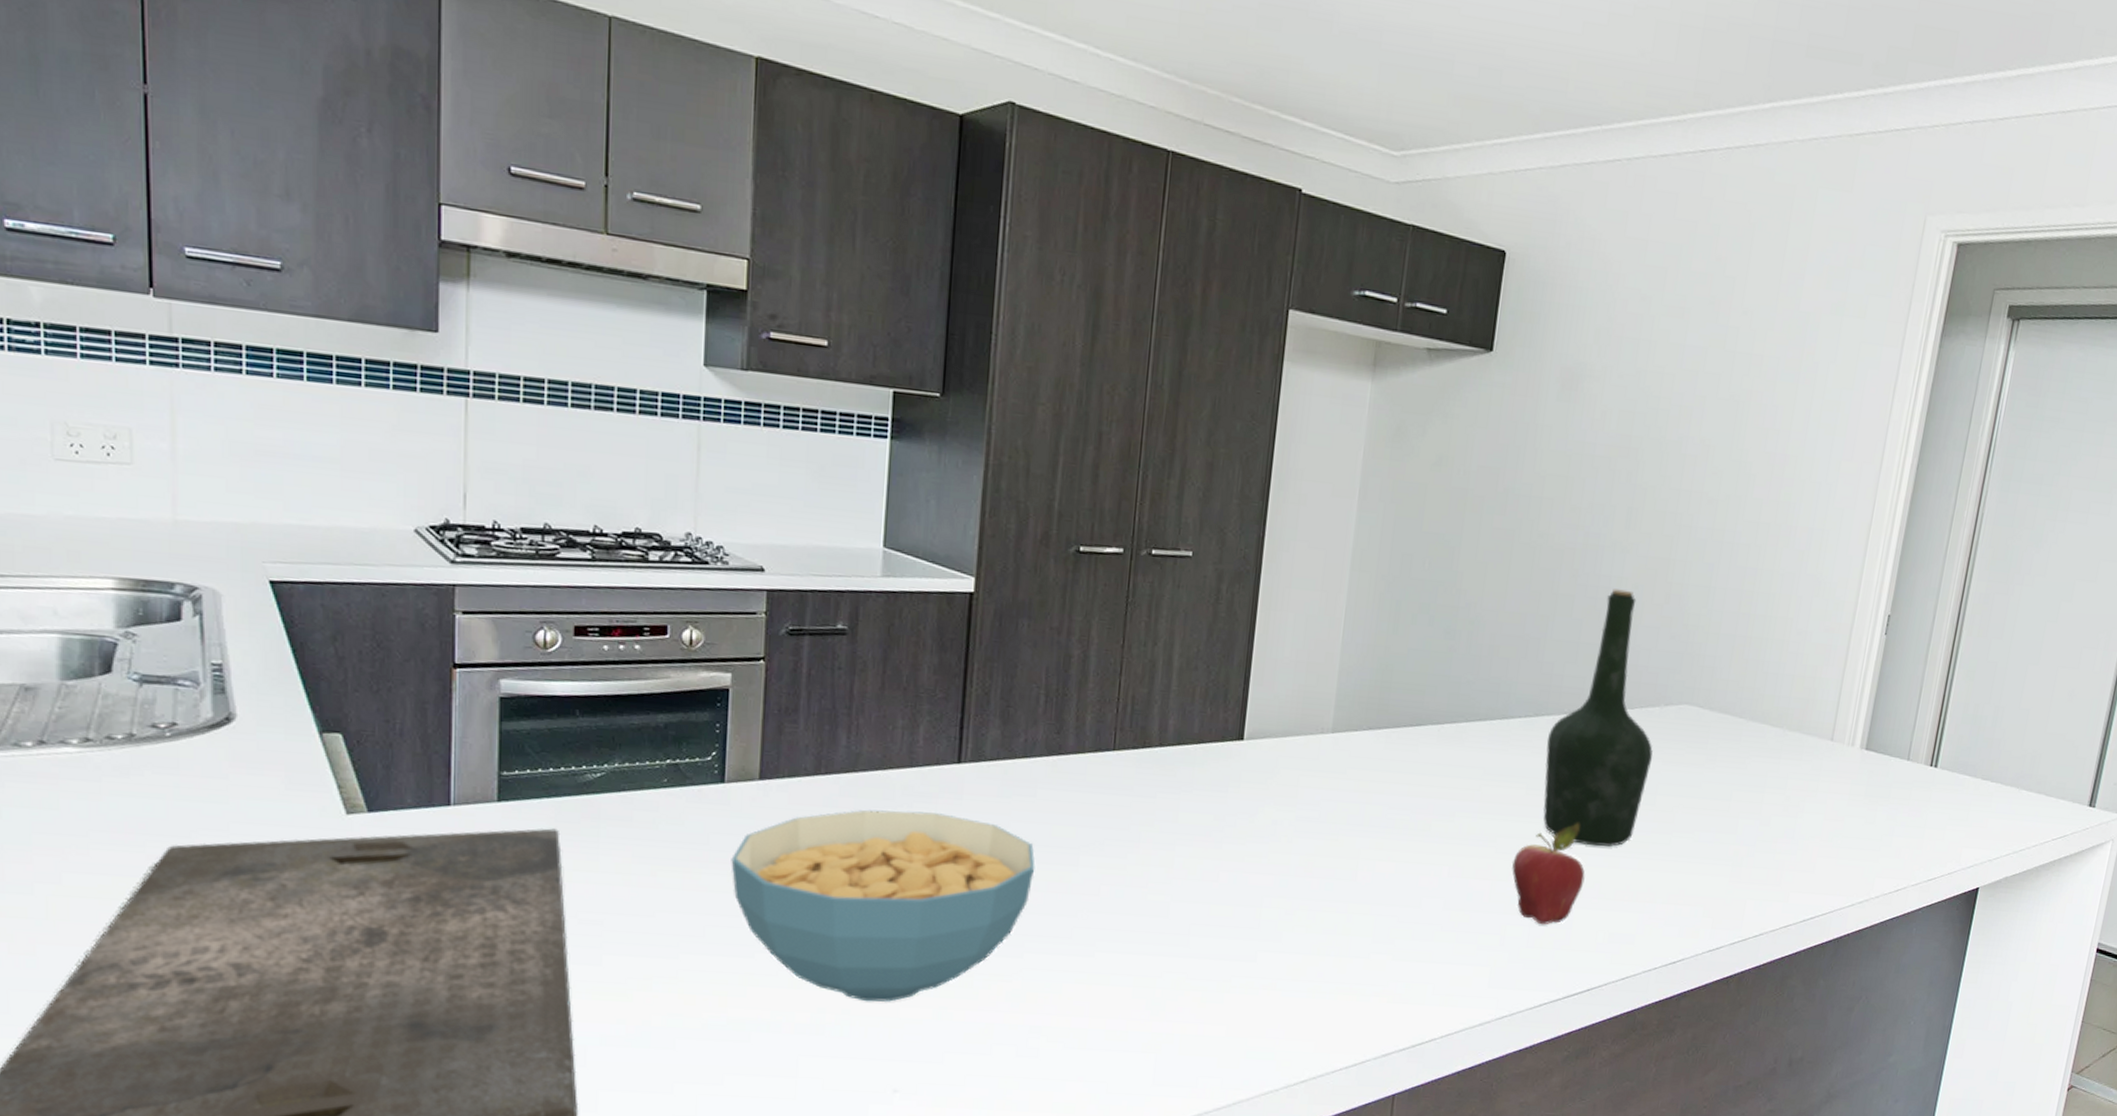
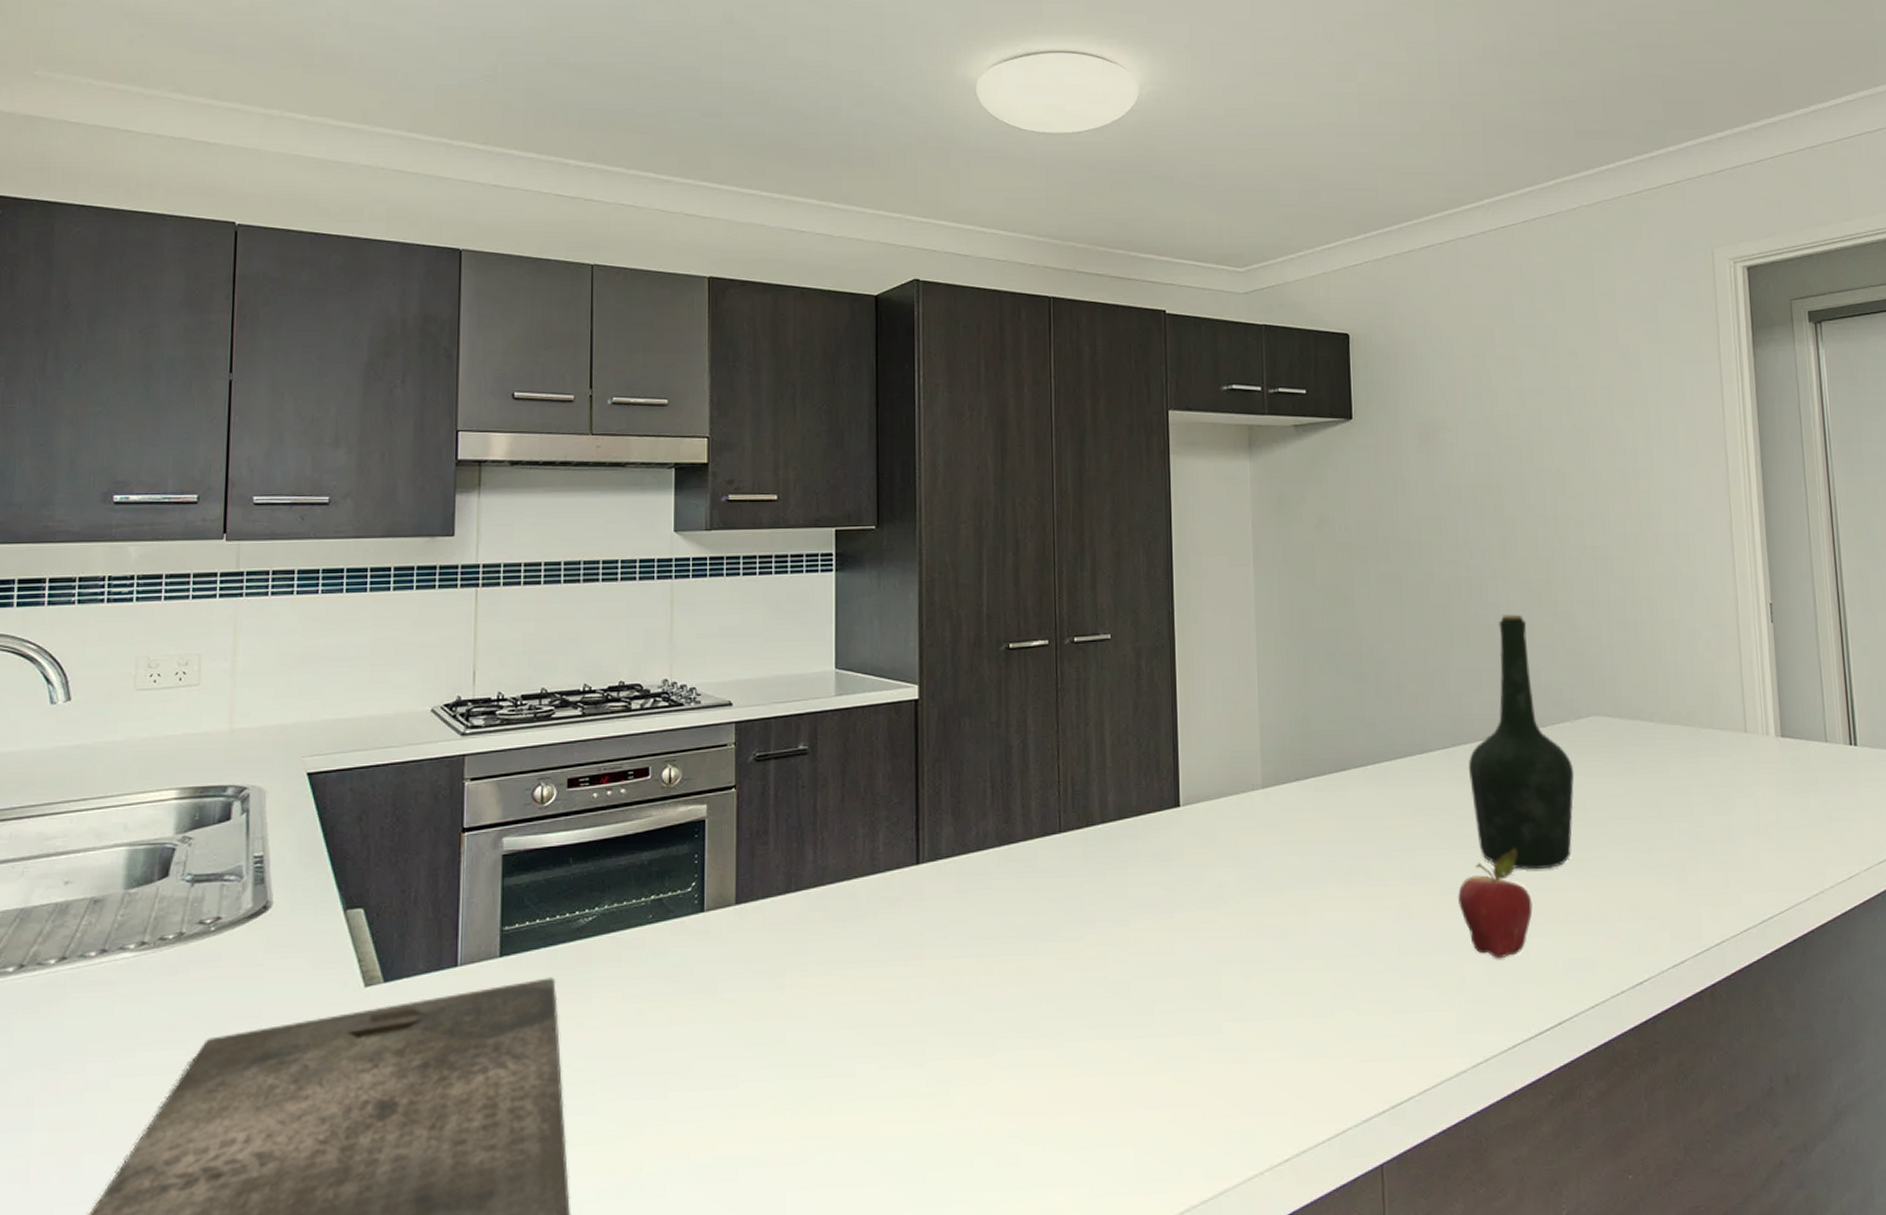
cereal bowl: present [731,809,1036,1002] -> none [713,916,998,1123]

